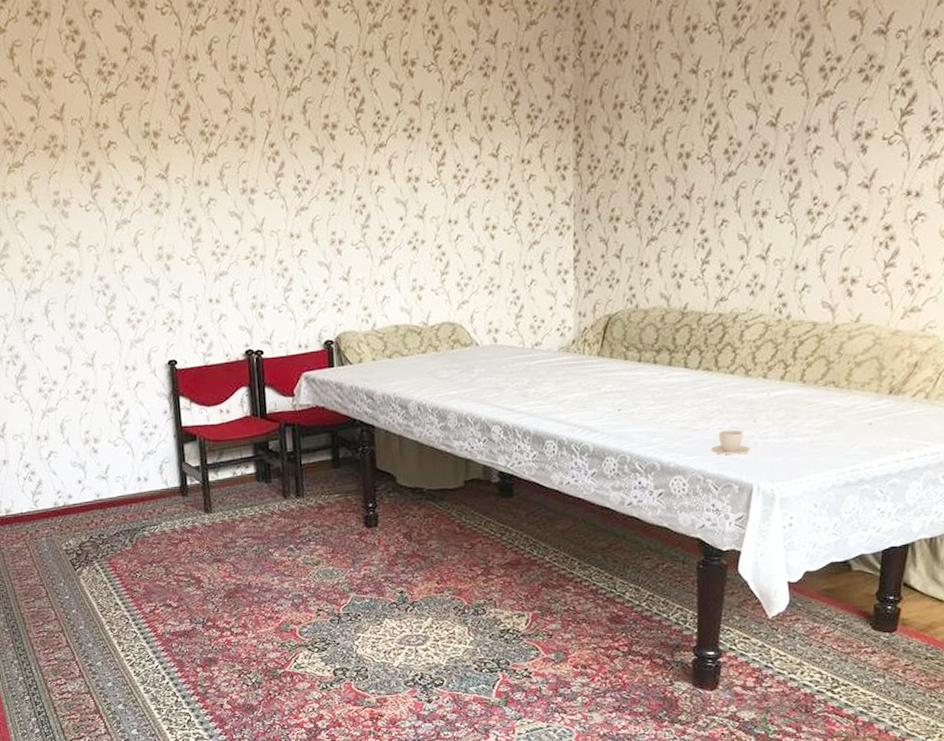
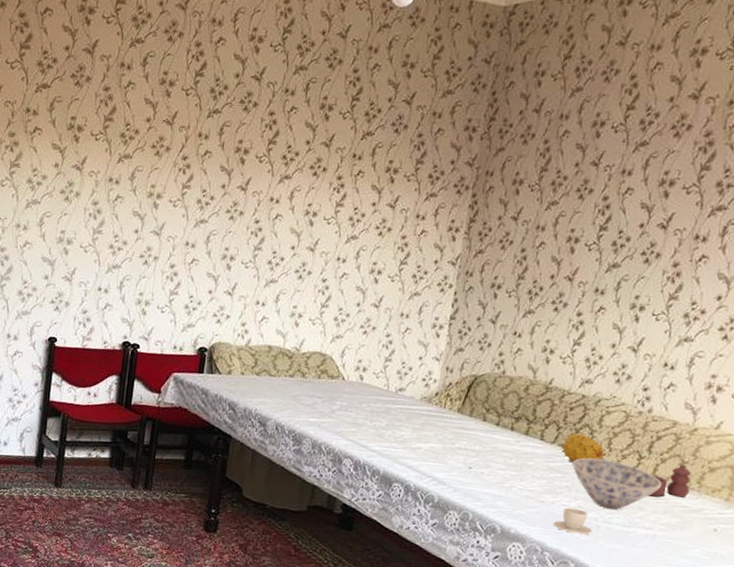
fruit: none [706,353,752,383] -> present [561,433,606,462]
bowl: none [721,374,811,424] -> present [572,458,662,510]
sugar bowl: none [800,365,840,403] -> present [648,465,691,498]

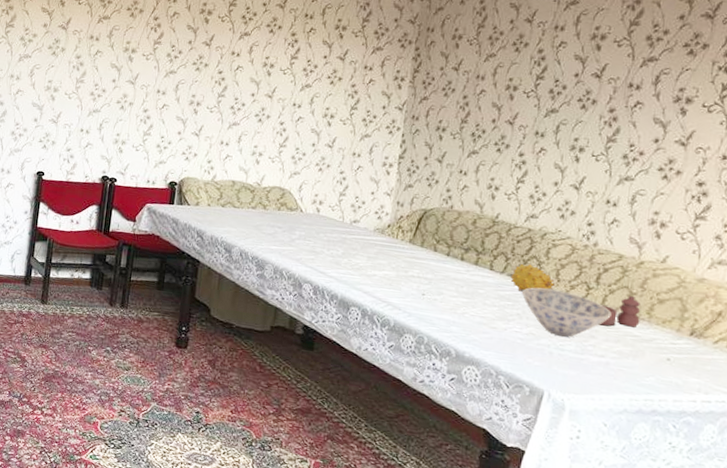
teacup: present [552,507,592,535] -> none [505,334,545,361]

